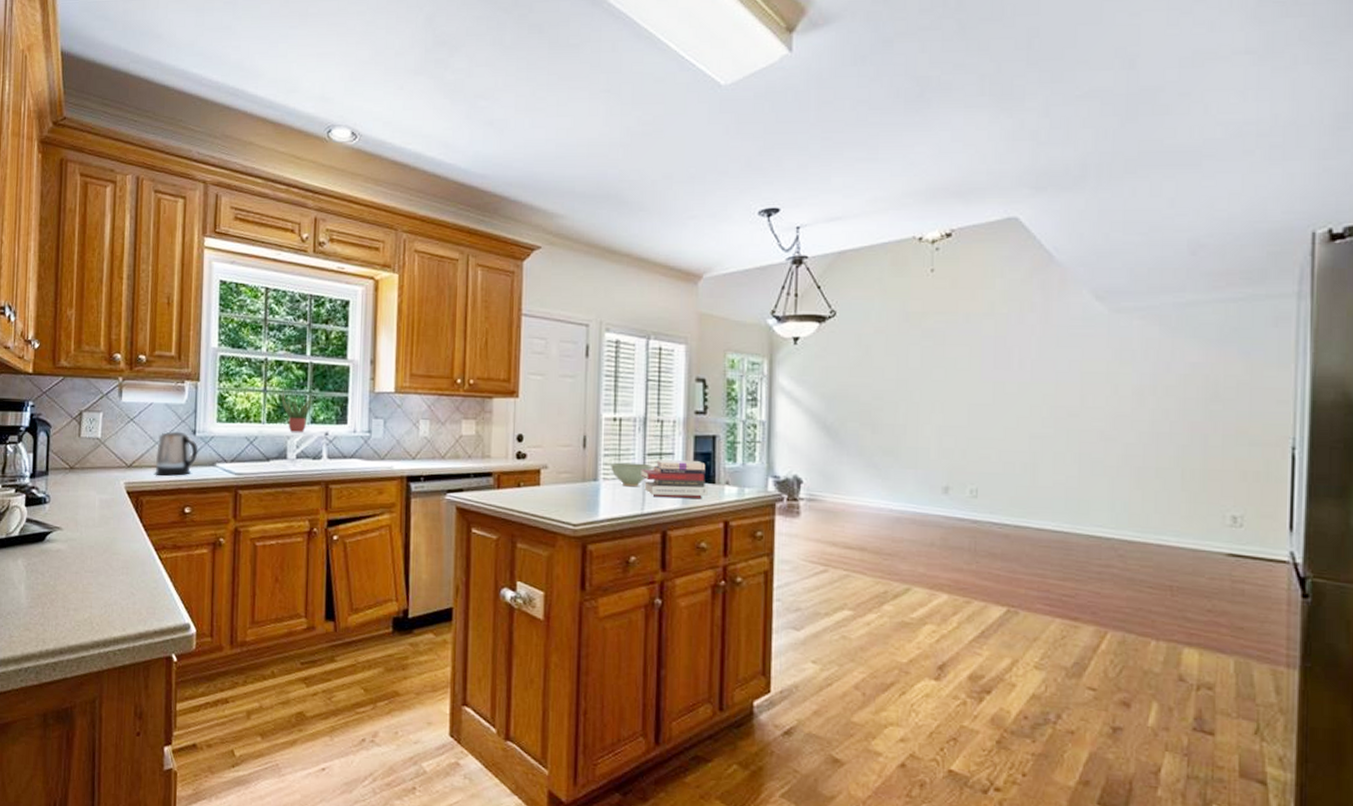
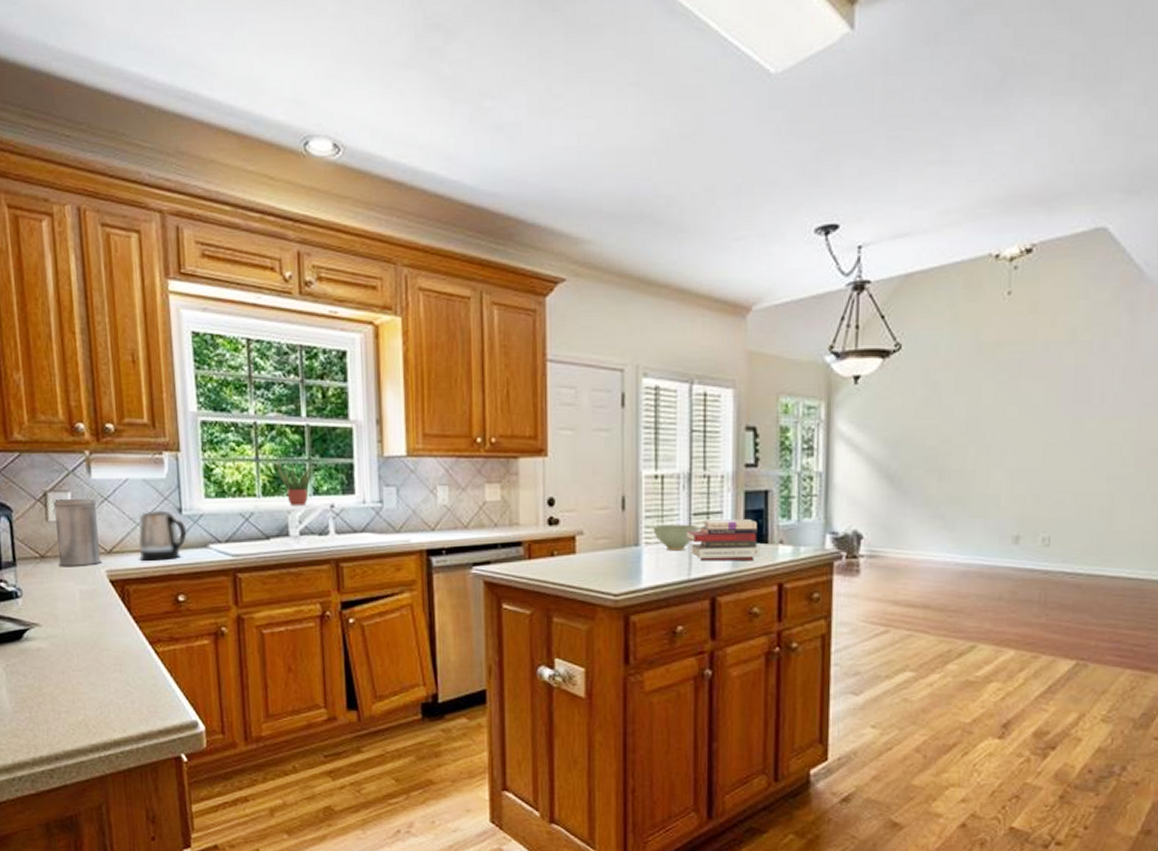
canister: none [85,418,124,479] -> present [53,498,102,567]

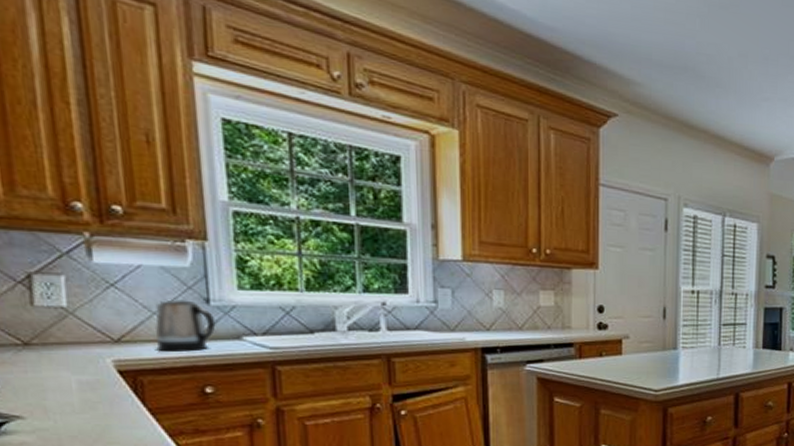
canister: present [53,498,102,567] -> none [40,282,107,356]
potted plant: present [277,458,313,507] -> none [322,254,363,303]
bowl: present [653,524,698,551] -> none [689,332,727,355]
books: present [686,520,760,561] -> none [716,329,775,364]

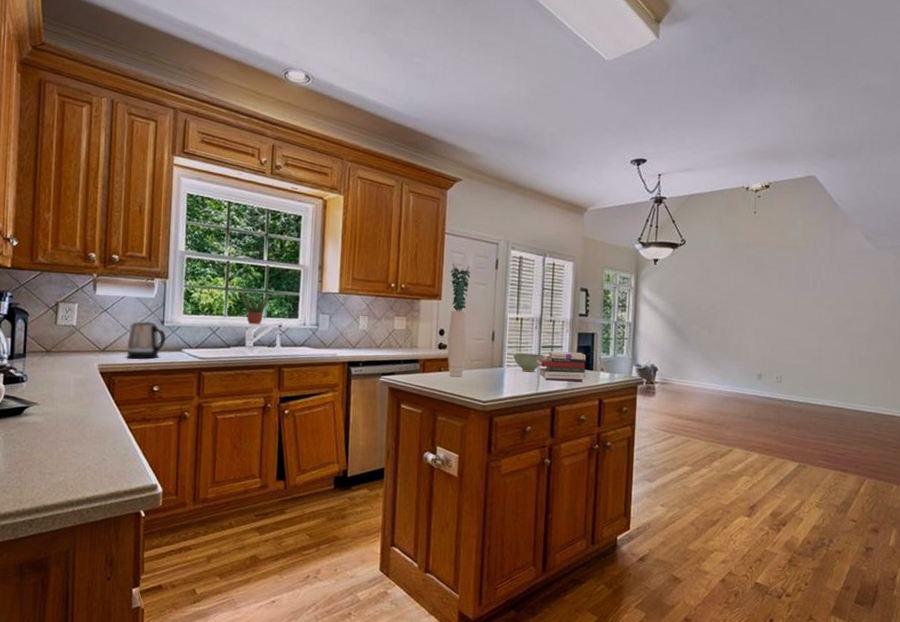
potted plant: none [322,254,363,303] -> present [241,288,269,325]
vase: none [608,223,633,363] -> present [447,263,470,377]
bowl: none [689,332,727,355] -> present [513,353,545,372]
books: none [716,329,775,364] -> present [536,351,587,382]

